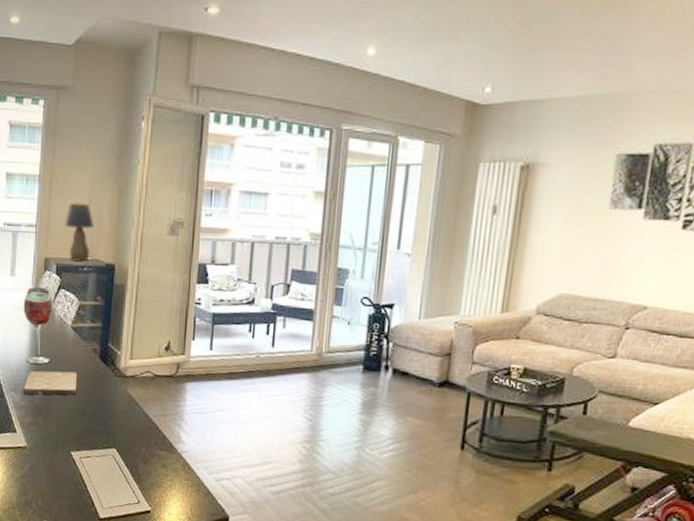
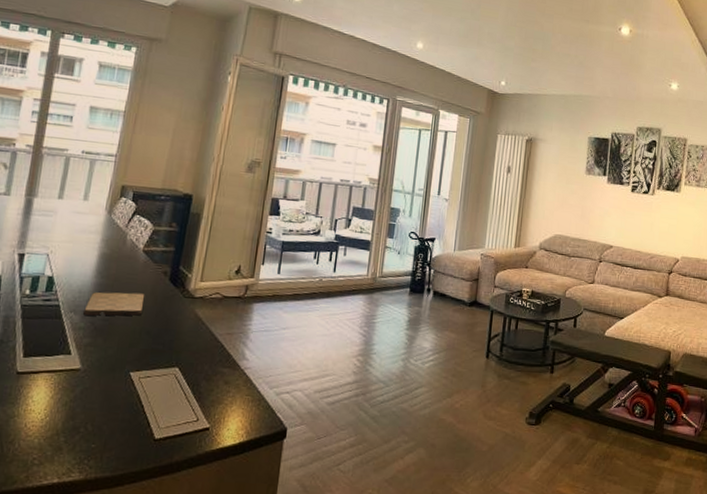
wineglass: present [23,287,53,364] -> none [91,212,126,285]
table lamp: present [65,203,93,262] -> none [146,138,175,191]

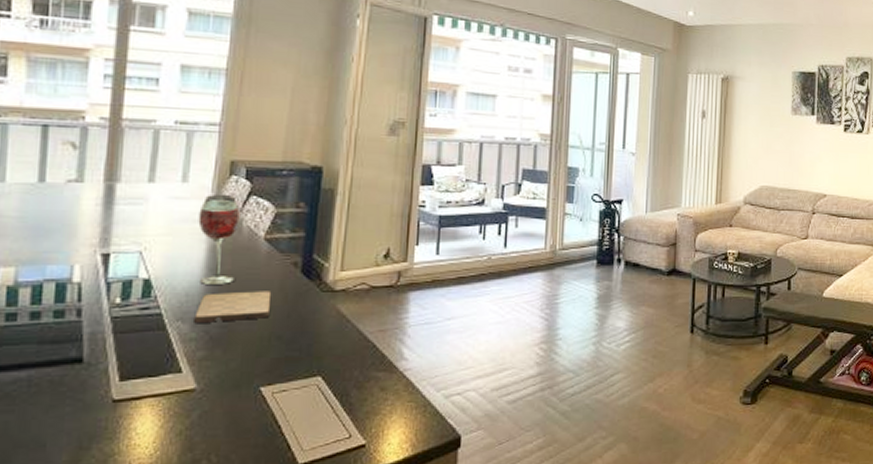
wineglass: none [91,212,126,285] -> present [198,195,240,284]

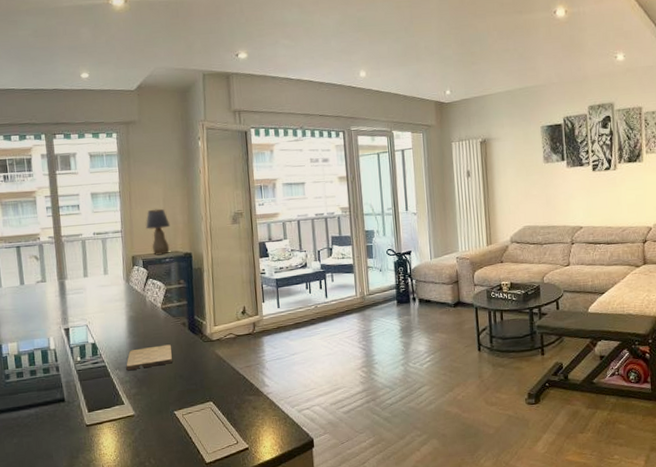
wineglass: present [198,195,240,284] -> none [118,280,147,344]
table lamp: none [260,100,296,165] -> present [146,209,170,255]

